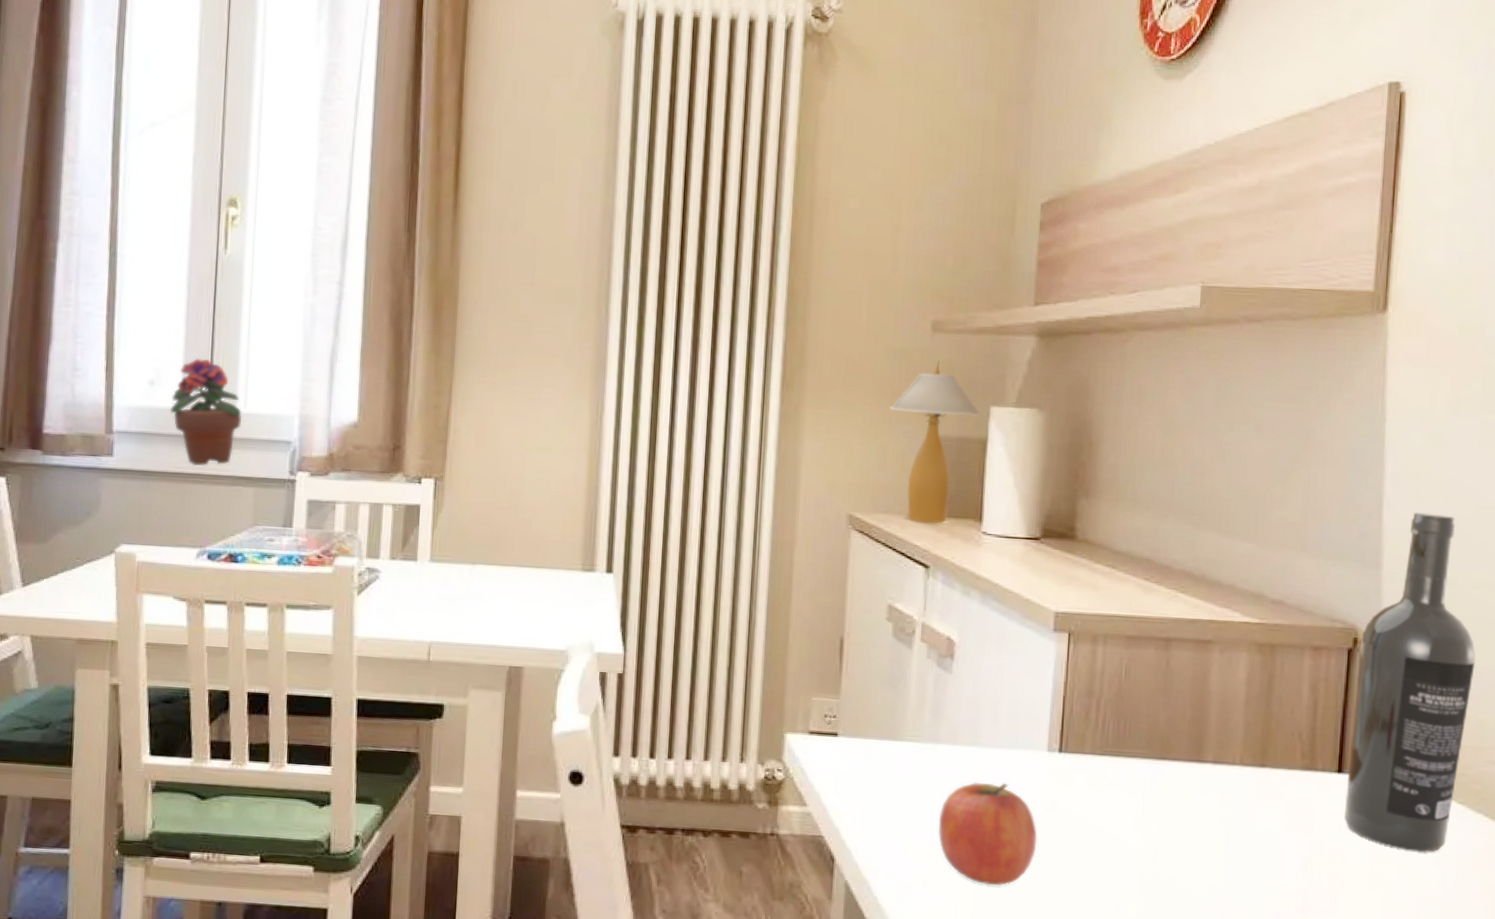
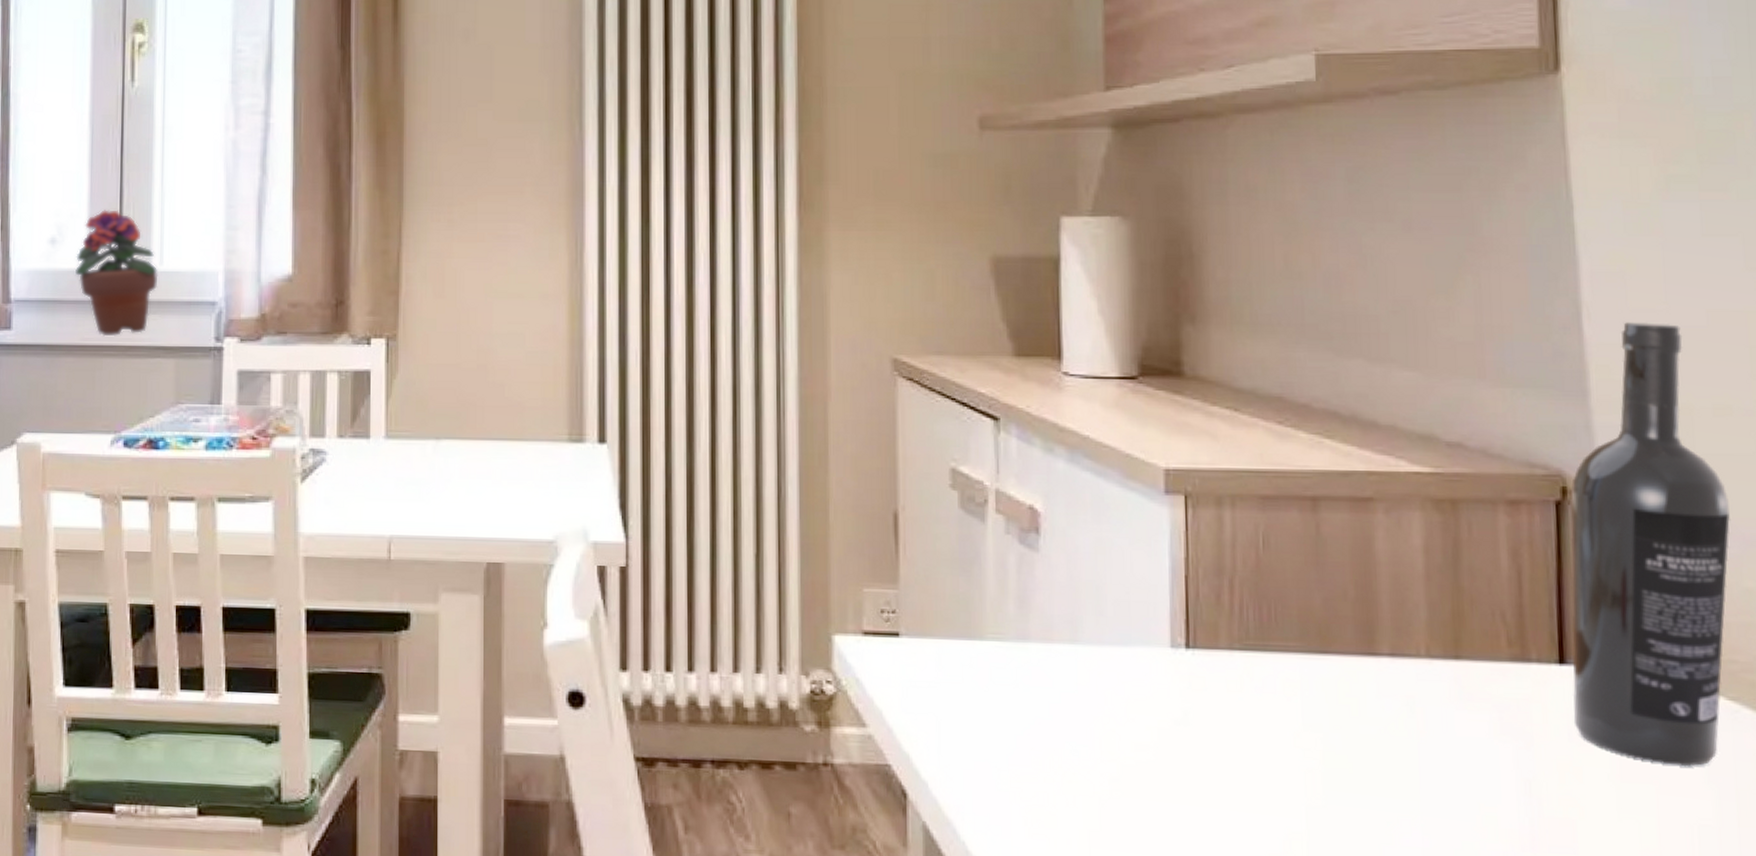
table lamp: present [889,360,981,524] -> none [934,164,1049,364]
fruit: present [938,782,1038,886] -> none [1036,689,1168,824]

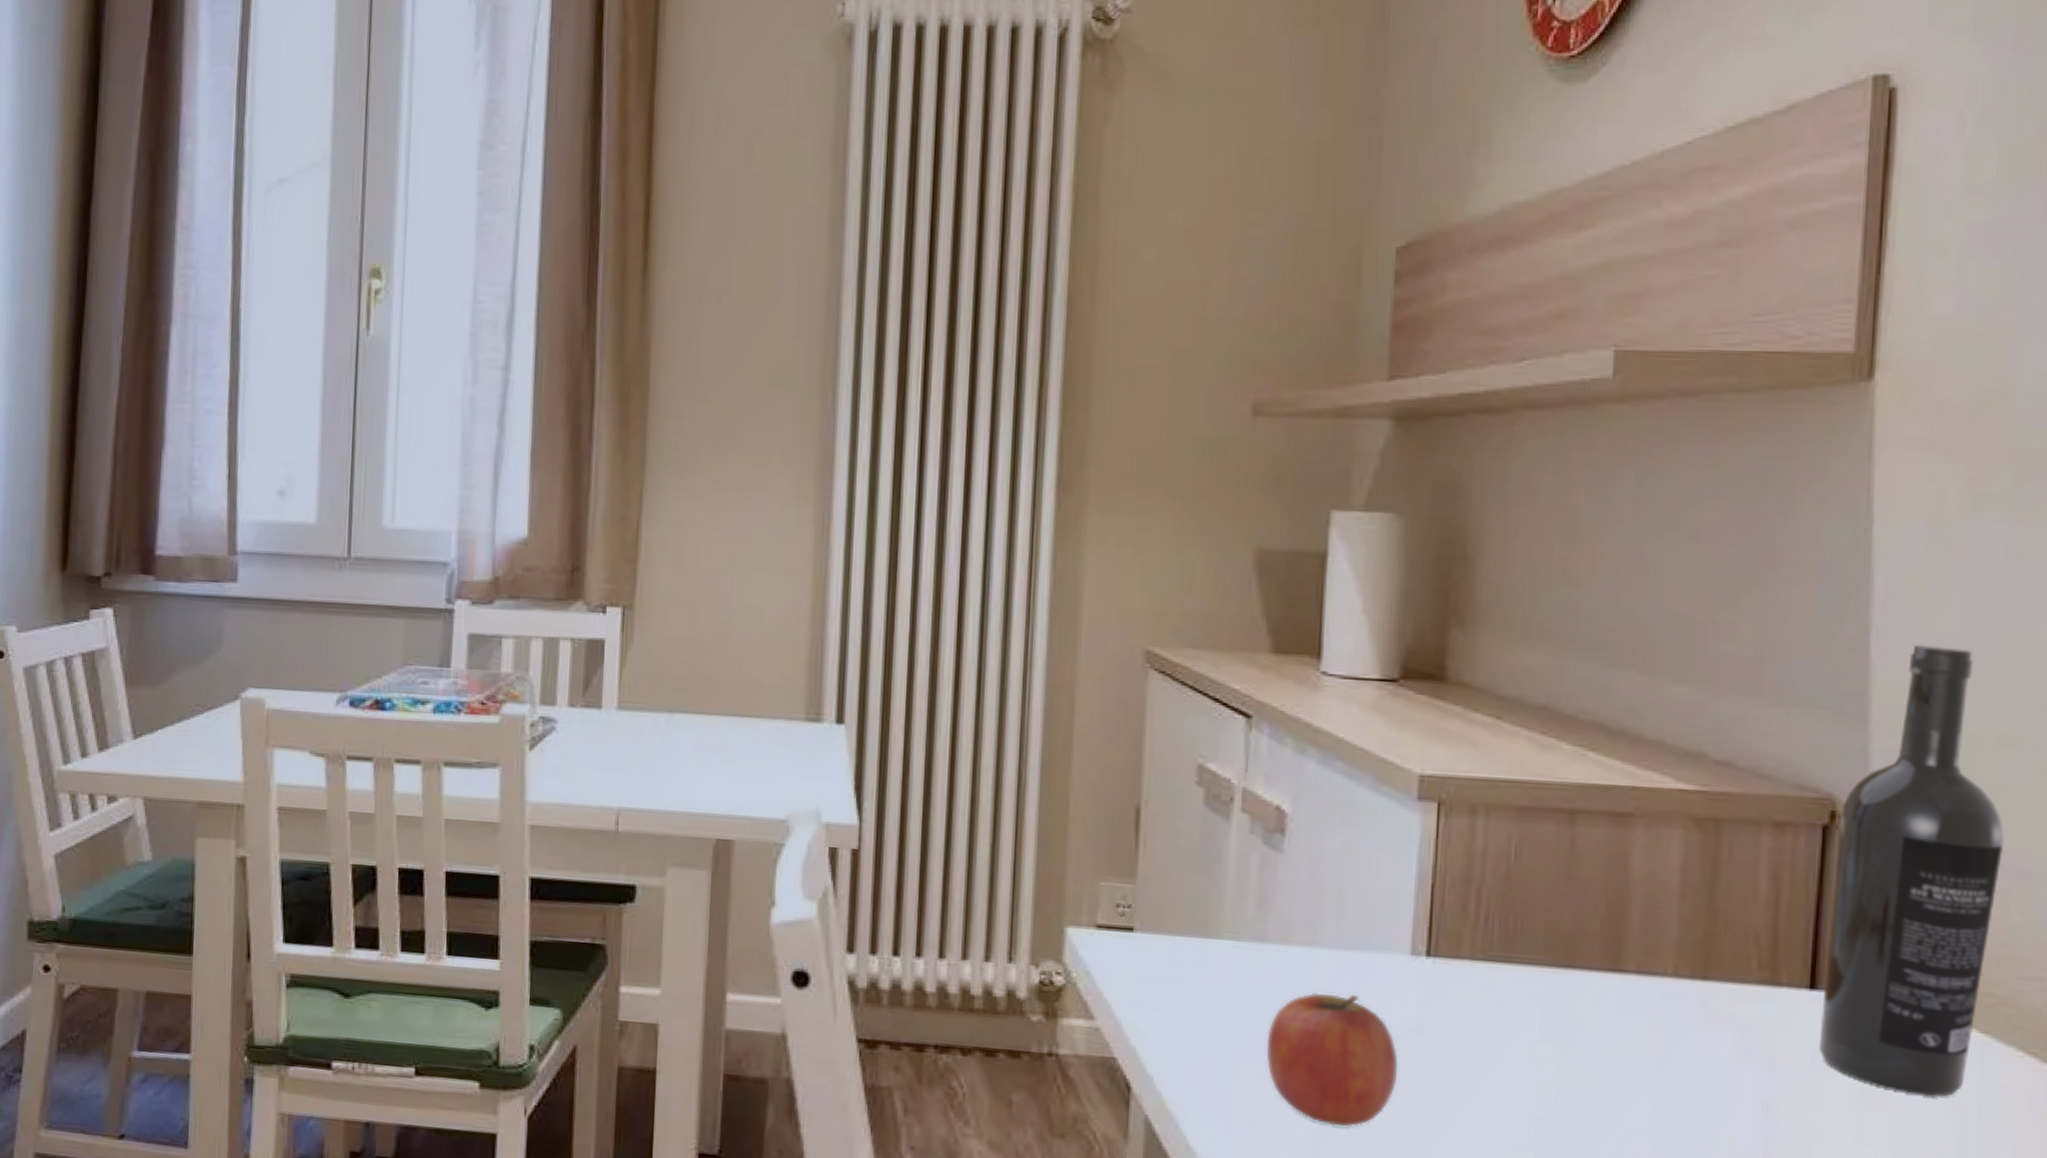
potted flower: present [75,210,158,337] -> none [304,462,390,594]
fruit: none [1036,689,1168,824] -> present [1266,992,1399,1127]

